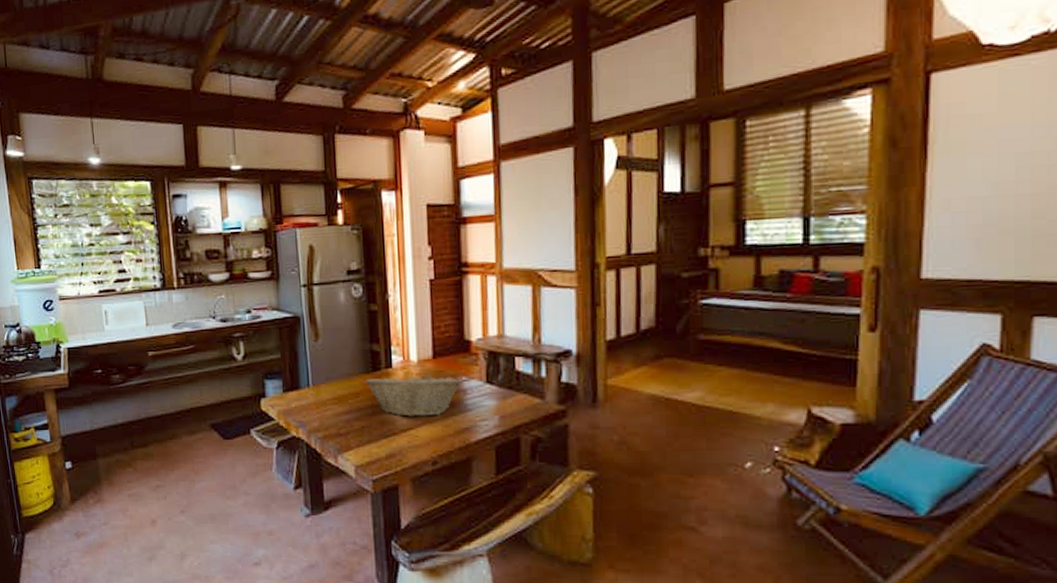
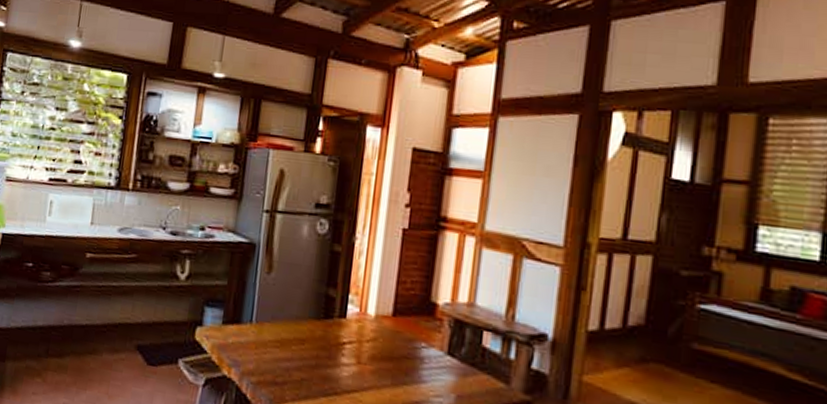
fruit basket: present [364,372,461,417] -> none [313,326,420,382]

